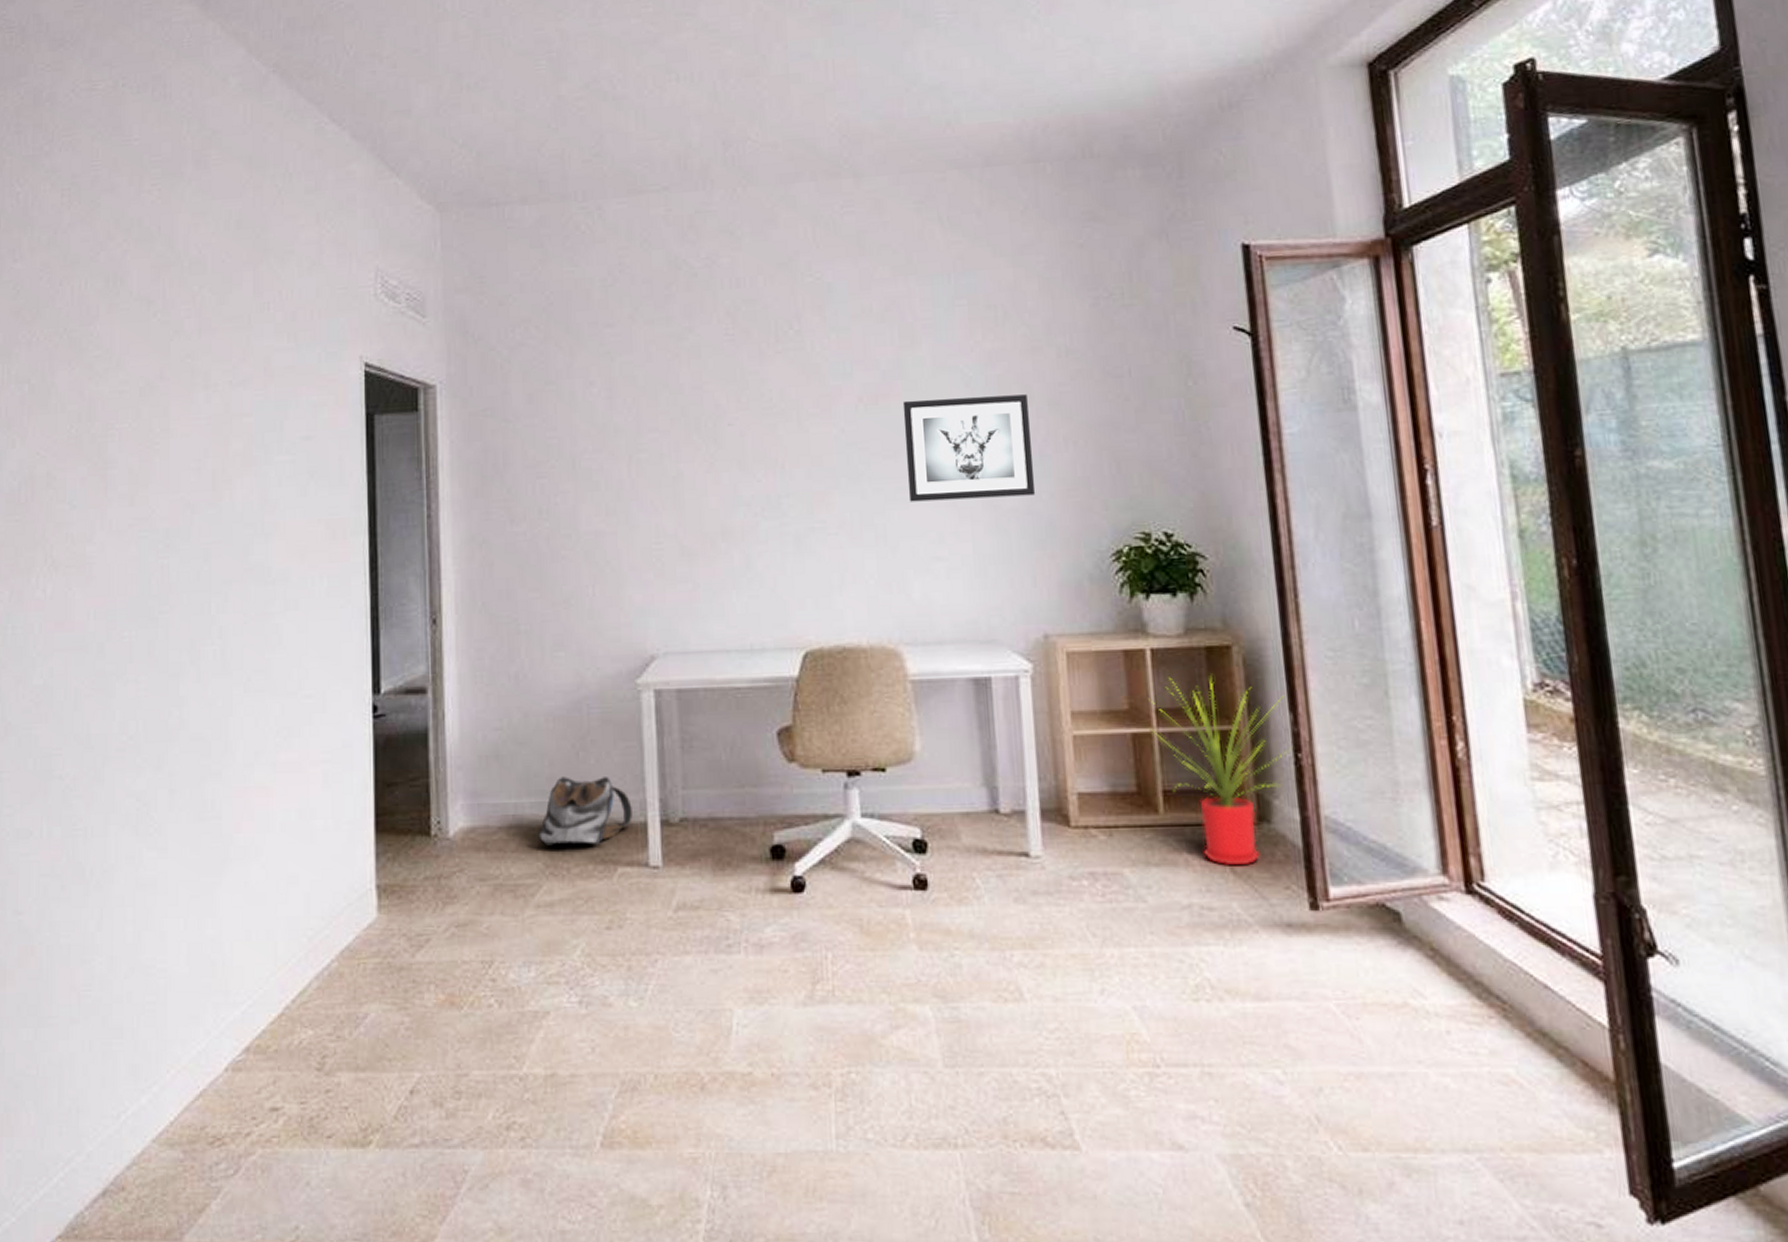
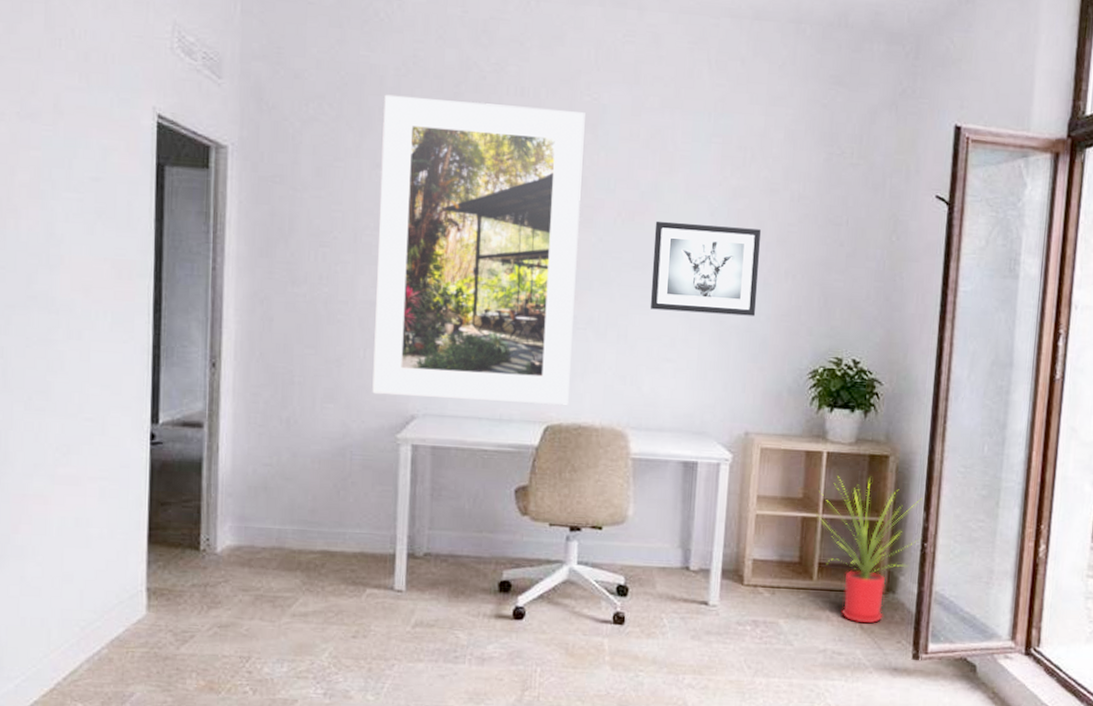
backpack: present [538,777,632,846] -> none [298,510,383,569]
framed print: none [592,295,828,636] -> present [372,94,585,405]

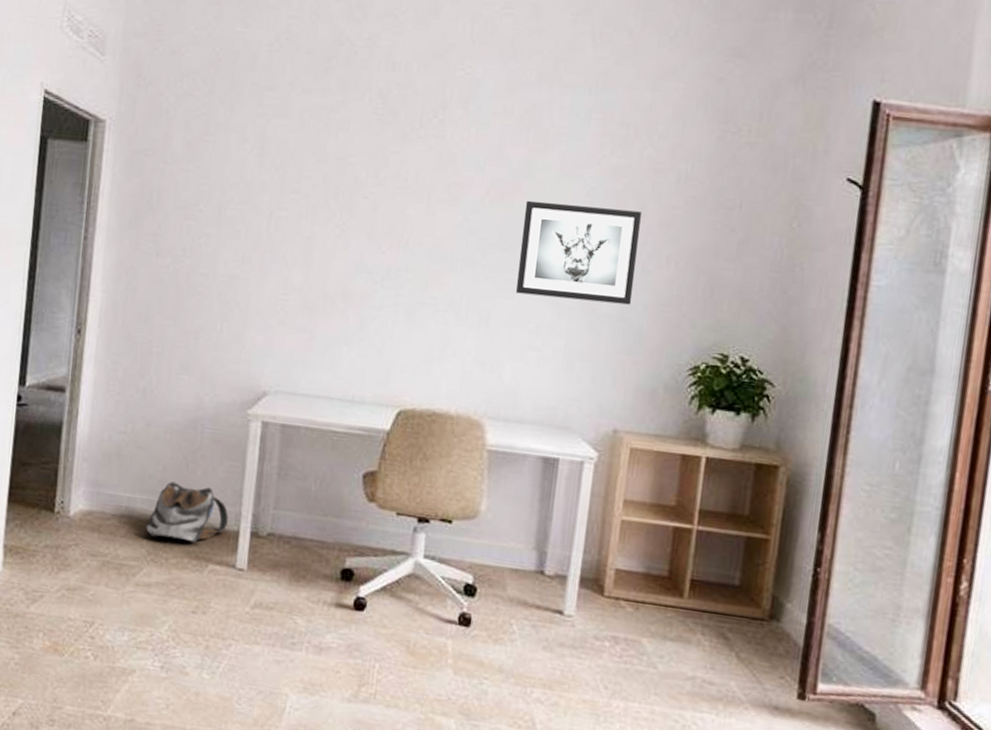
backpack: none [298,510,383,569] -> present [145,481,229,543]
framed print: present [372,94,585,405] -> none [226,70,458,390]
house plant: present [816,476,922,623] -> none [690,484,817,653]

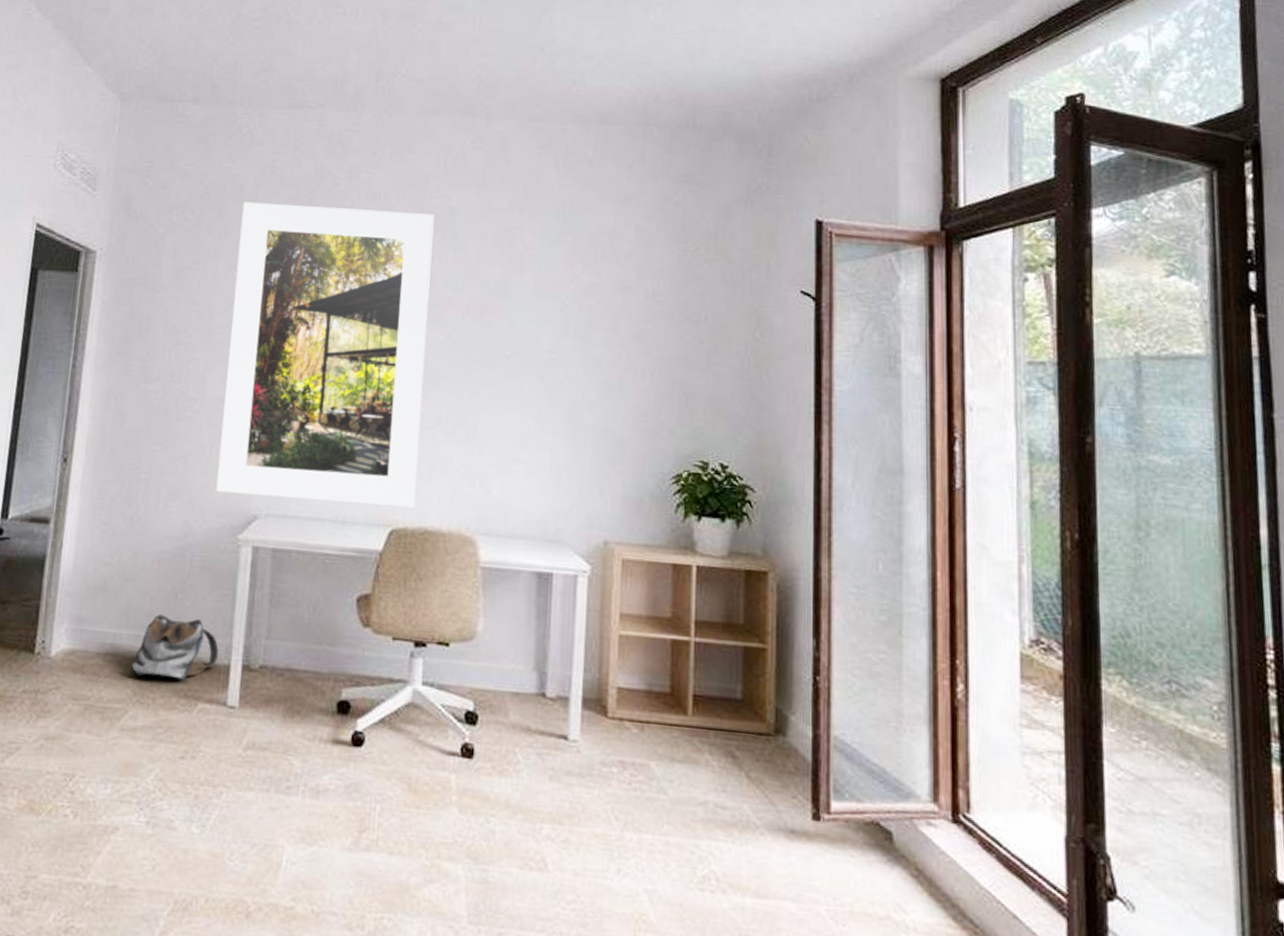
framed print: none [226,70,458,390] -> present [216,201,434,508]
wall art: present [515,200,641,305] -> none [499,318,614,416]

